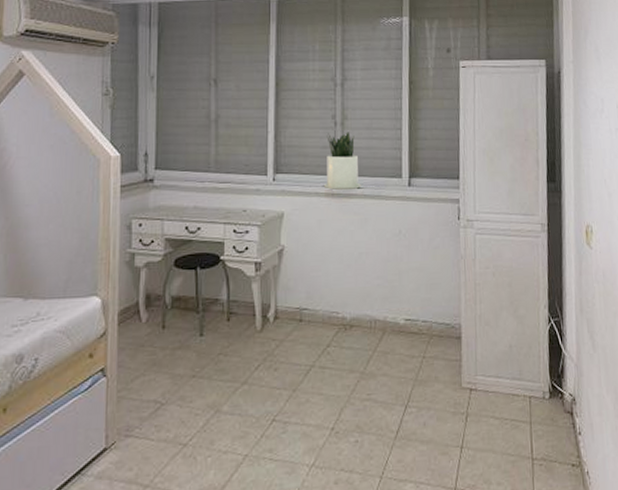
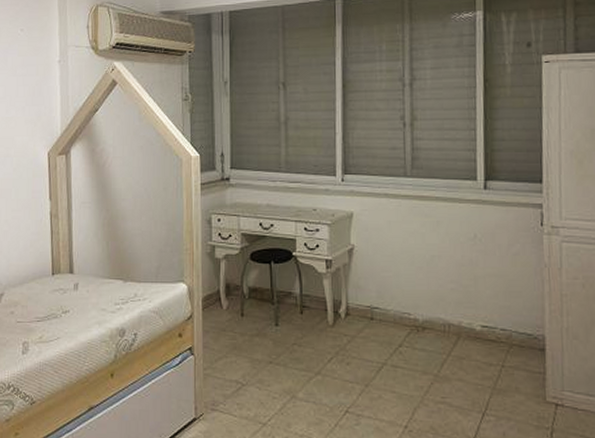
planter: present [323,132,362,191] -> none [392,133,434,192]

